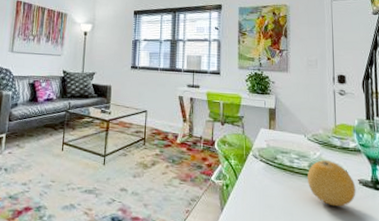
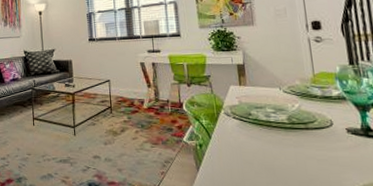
fruit: present [308,160,356,207] -> none [287,112,345,158]

